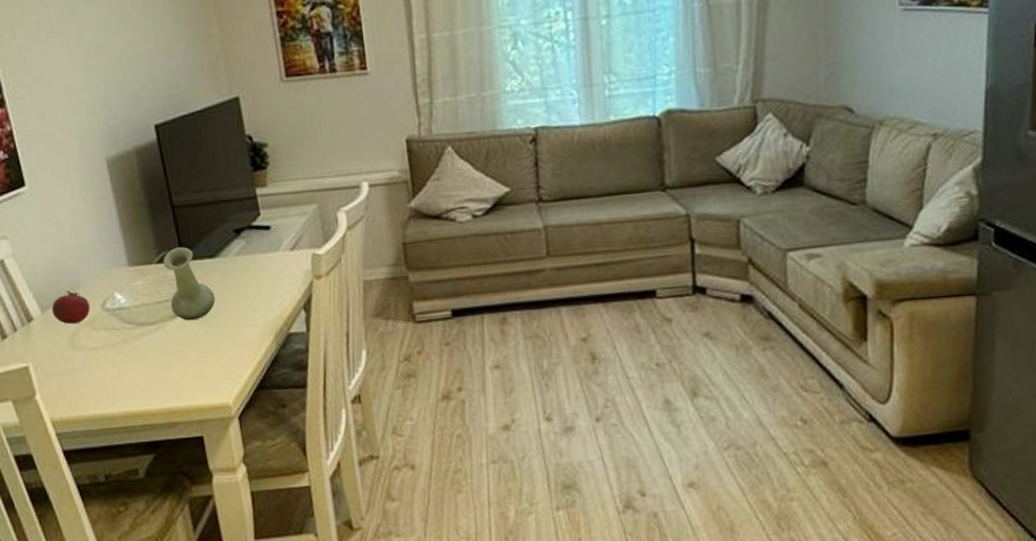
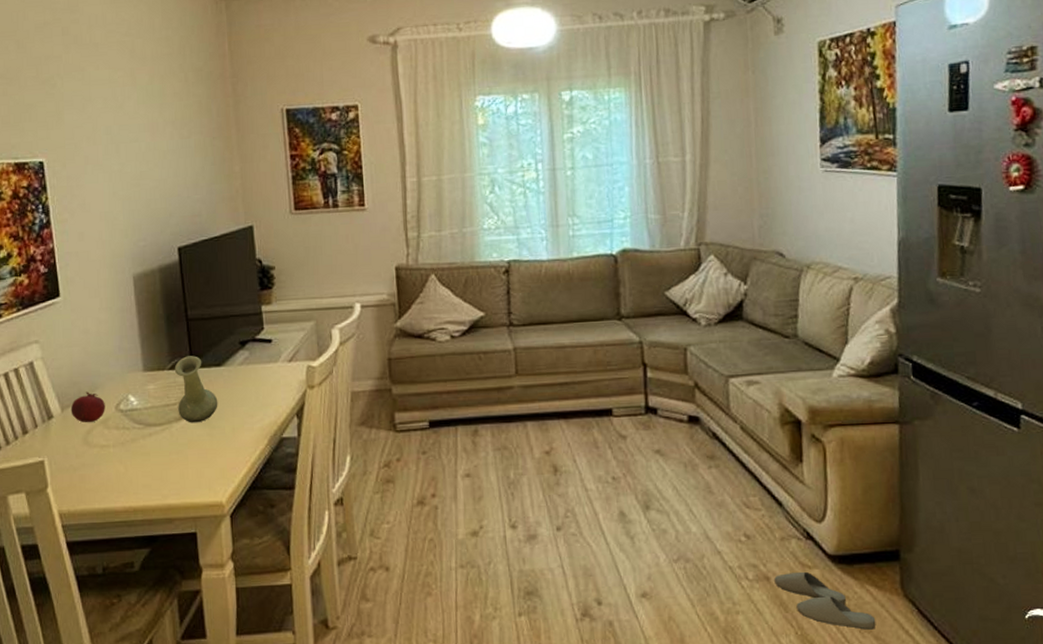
slippers: none [832,455,941,512] -> present [774,571,876,630]

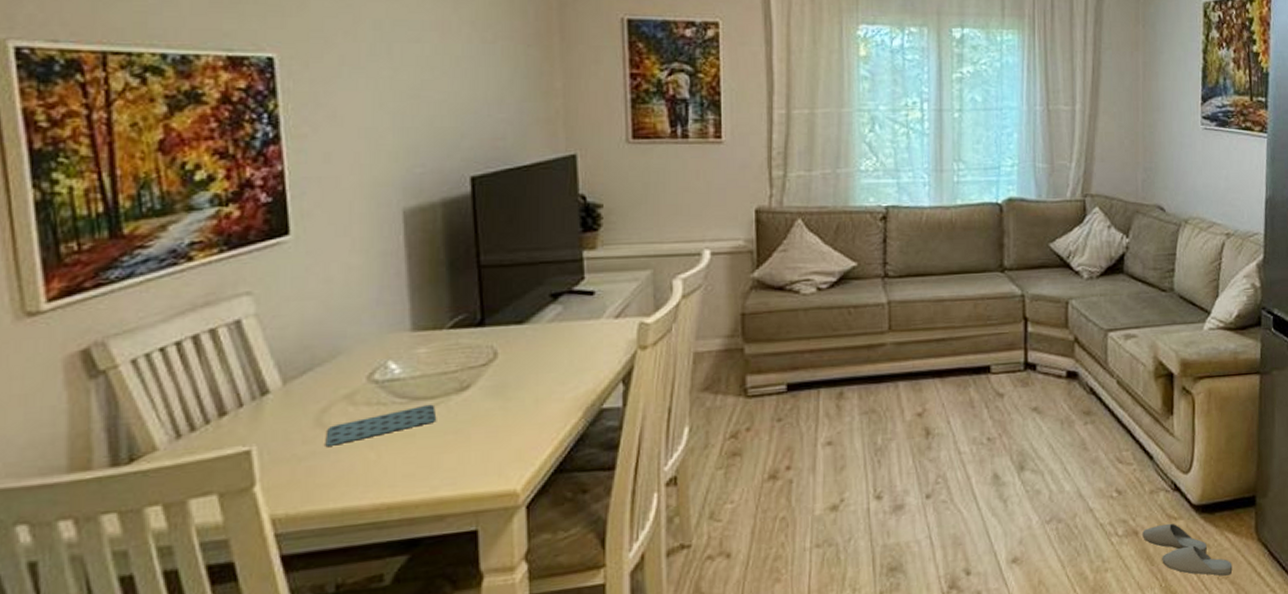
fruit: present [70,392,105,422] -> none [297,358,352,398]
placemat: none [90,430,163,460] -> present [325,404,435,446]
vase: present [174,355,218,423] -> none [457,311,517,395]

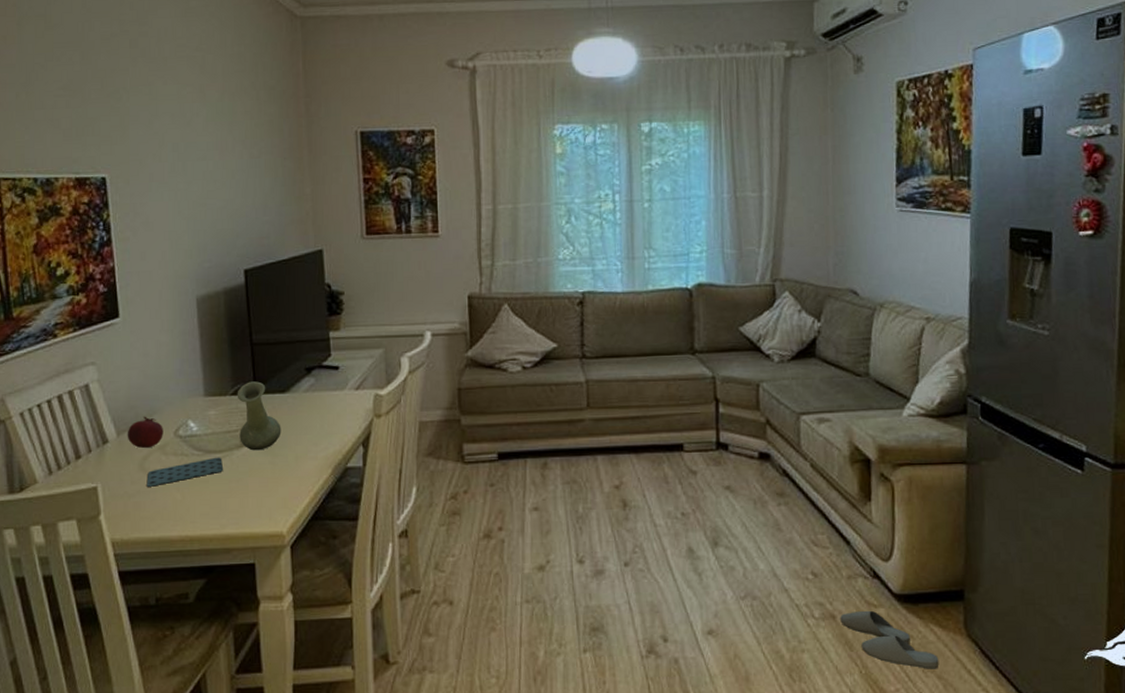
fruit: none [297,358,352,398] -> present [127,416,163,448]
vase: none [457,311,517,395] -> present [237,381,281,451]

